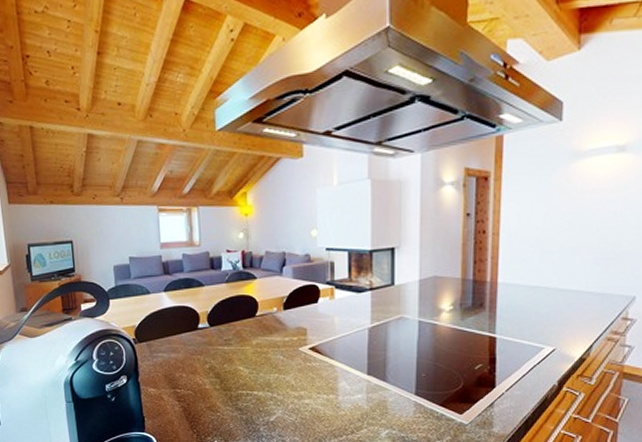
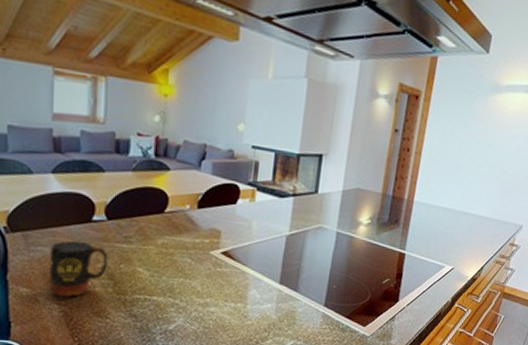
mug: none [168,346,214,395] -> present [48,240,108,298]

